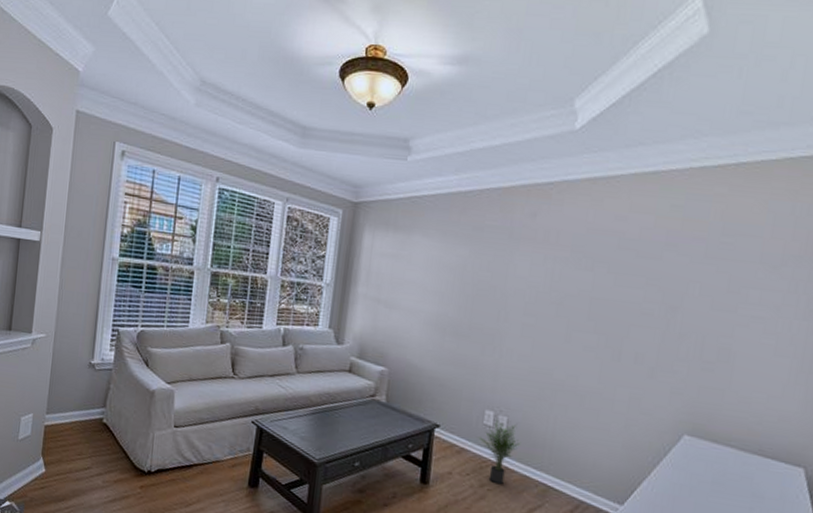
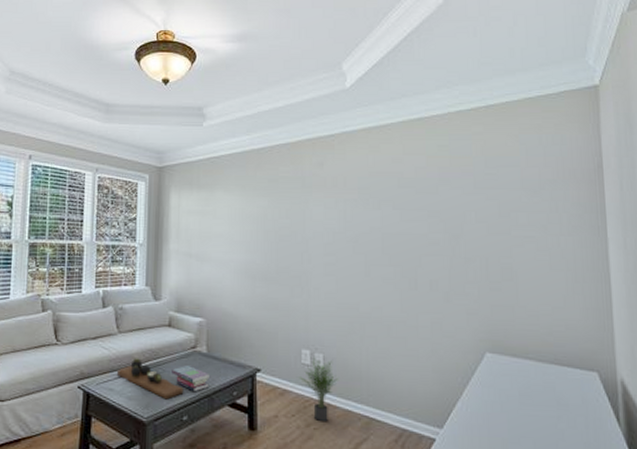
decorative tray: none [291,400,359,444] -> present [116,358,184,400]
books: none [347,412,386,441] -> present [172,364,210,392]

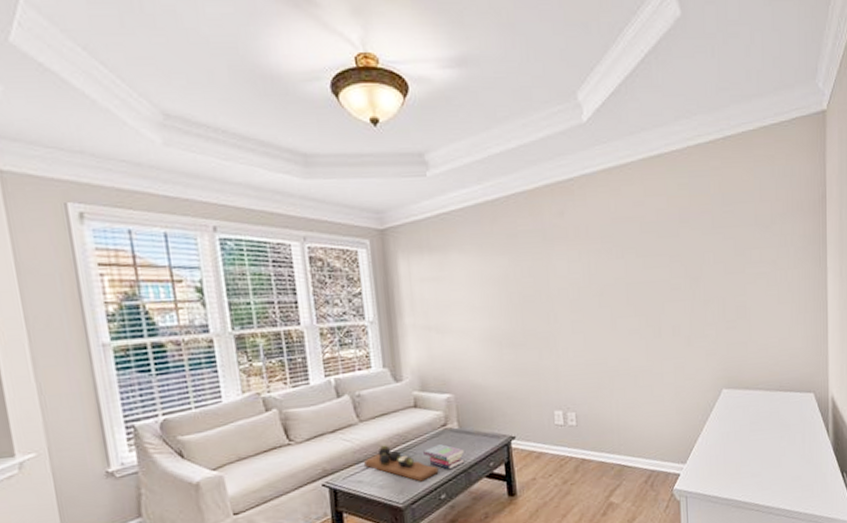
potted plant: present [299,357,338,422] -> none [553,416,591,477]

